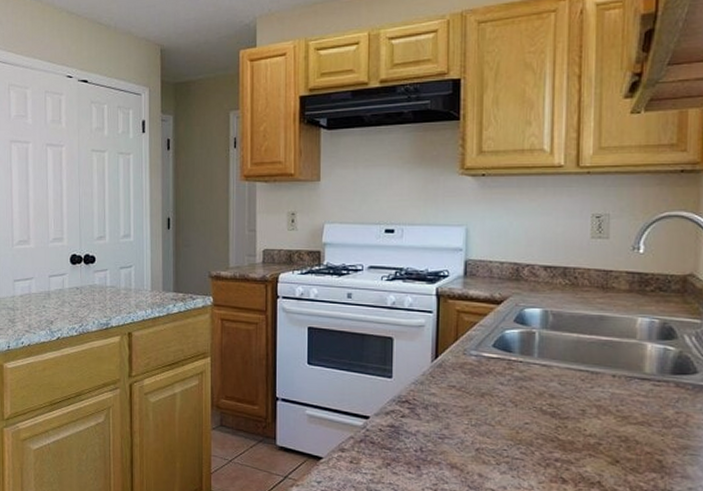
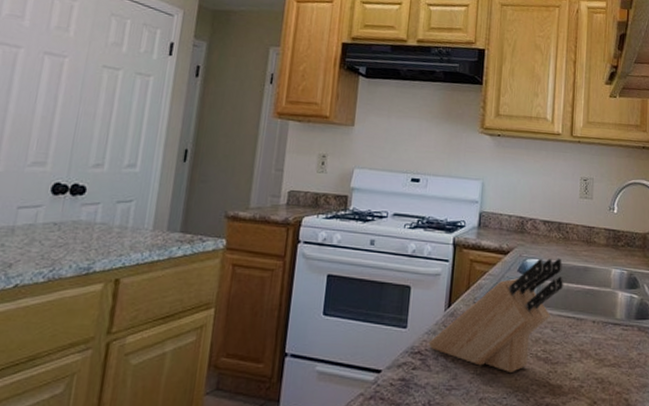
knife block: none [416,306,573,426] -> present [428,258,564,374]

